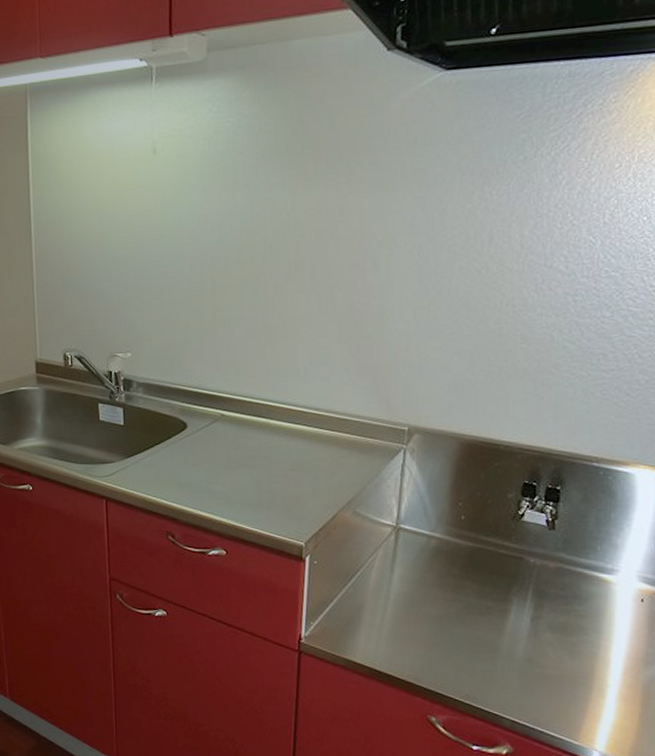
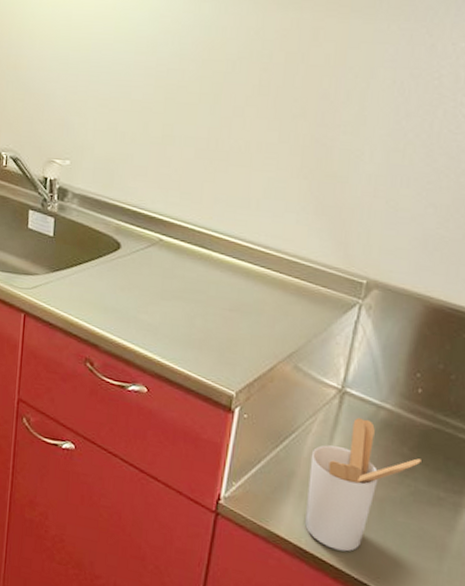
utensil holder: none [376,549,470,667] -> present [305,418,421,552]

